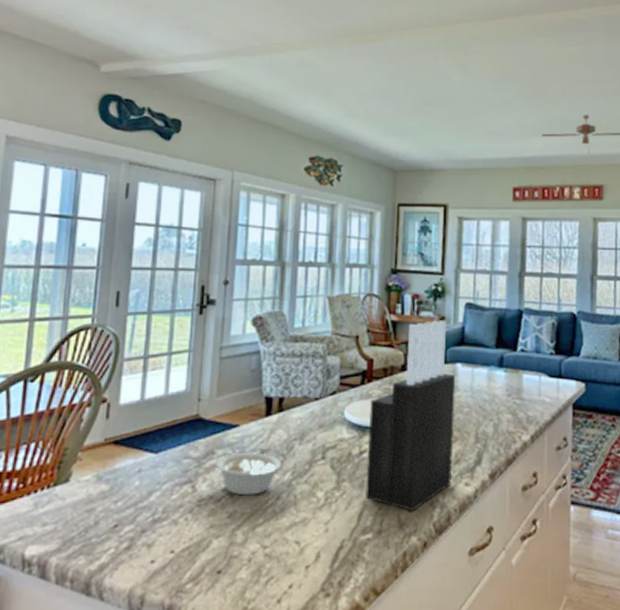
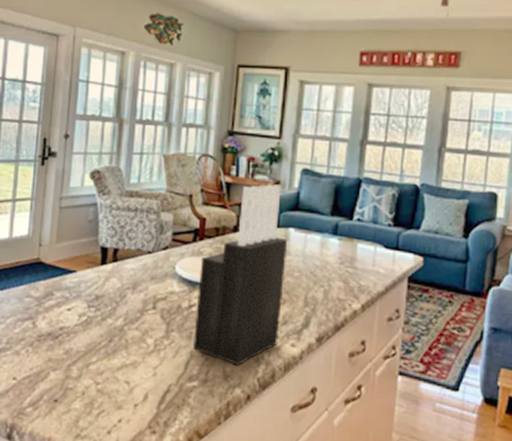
legume: present [215,453,281,496] -> none [54,296,114,336]

